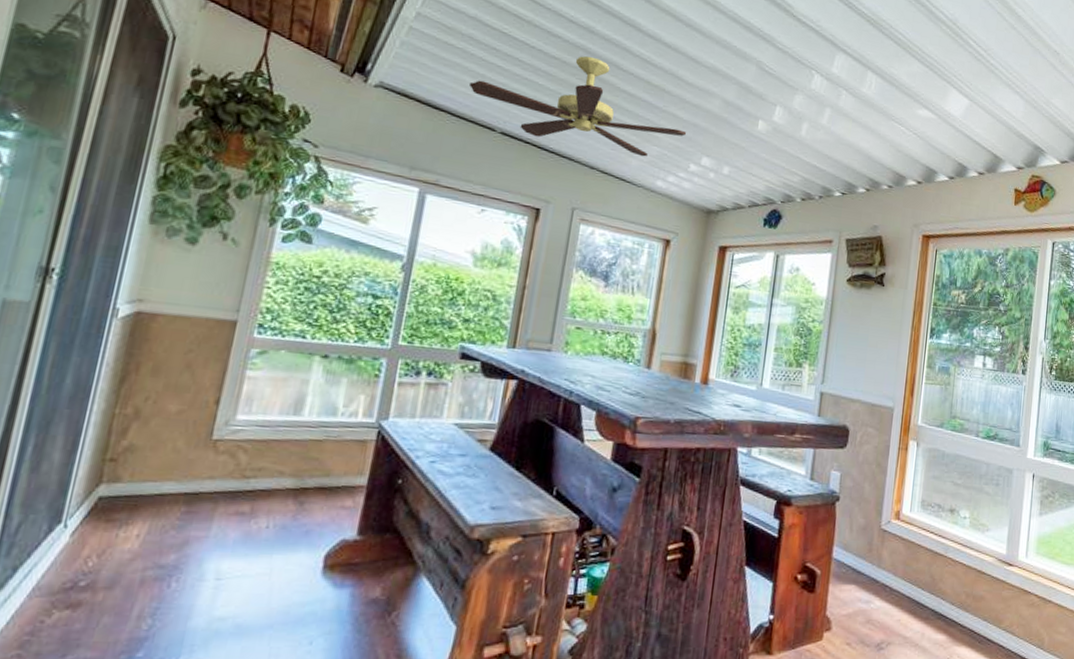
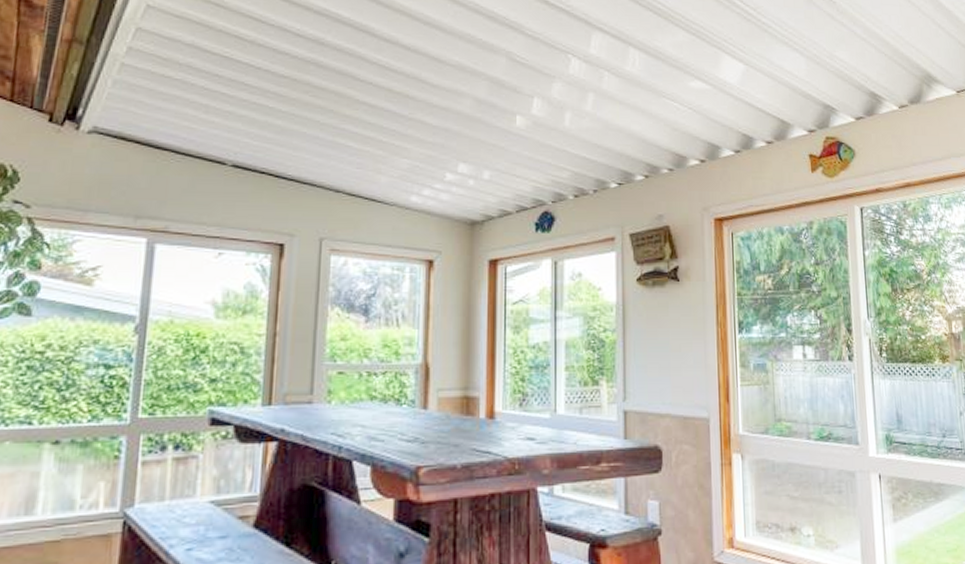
ceiling fan: present [470,55,687,157] -> none [193,70,438,172]

